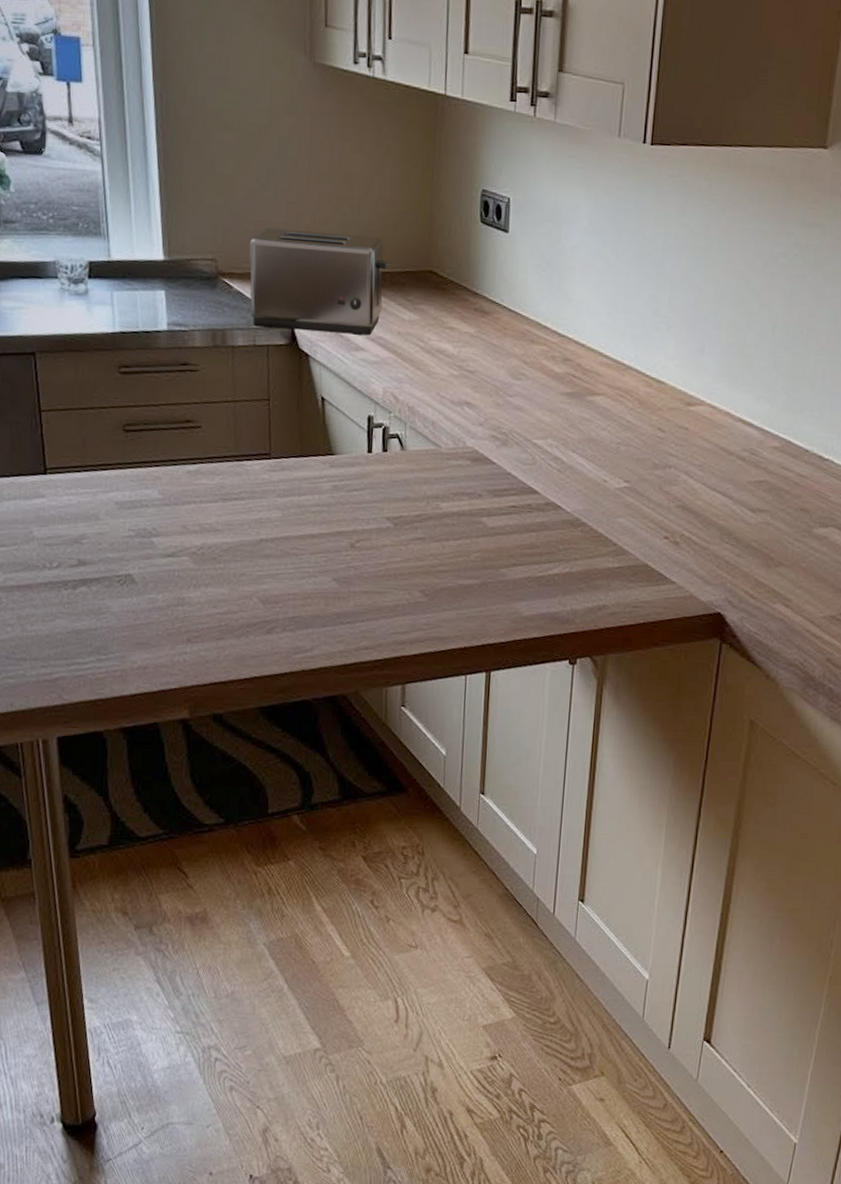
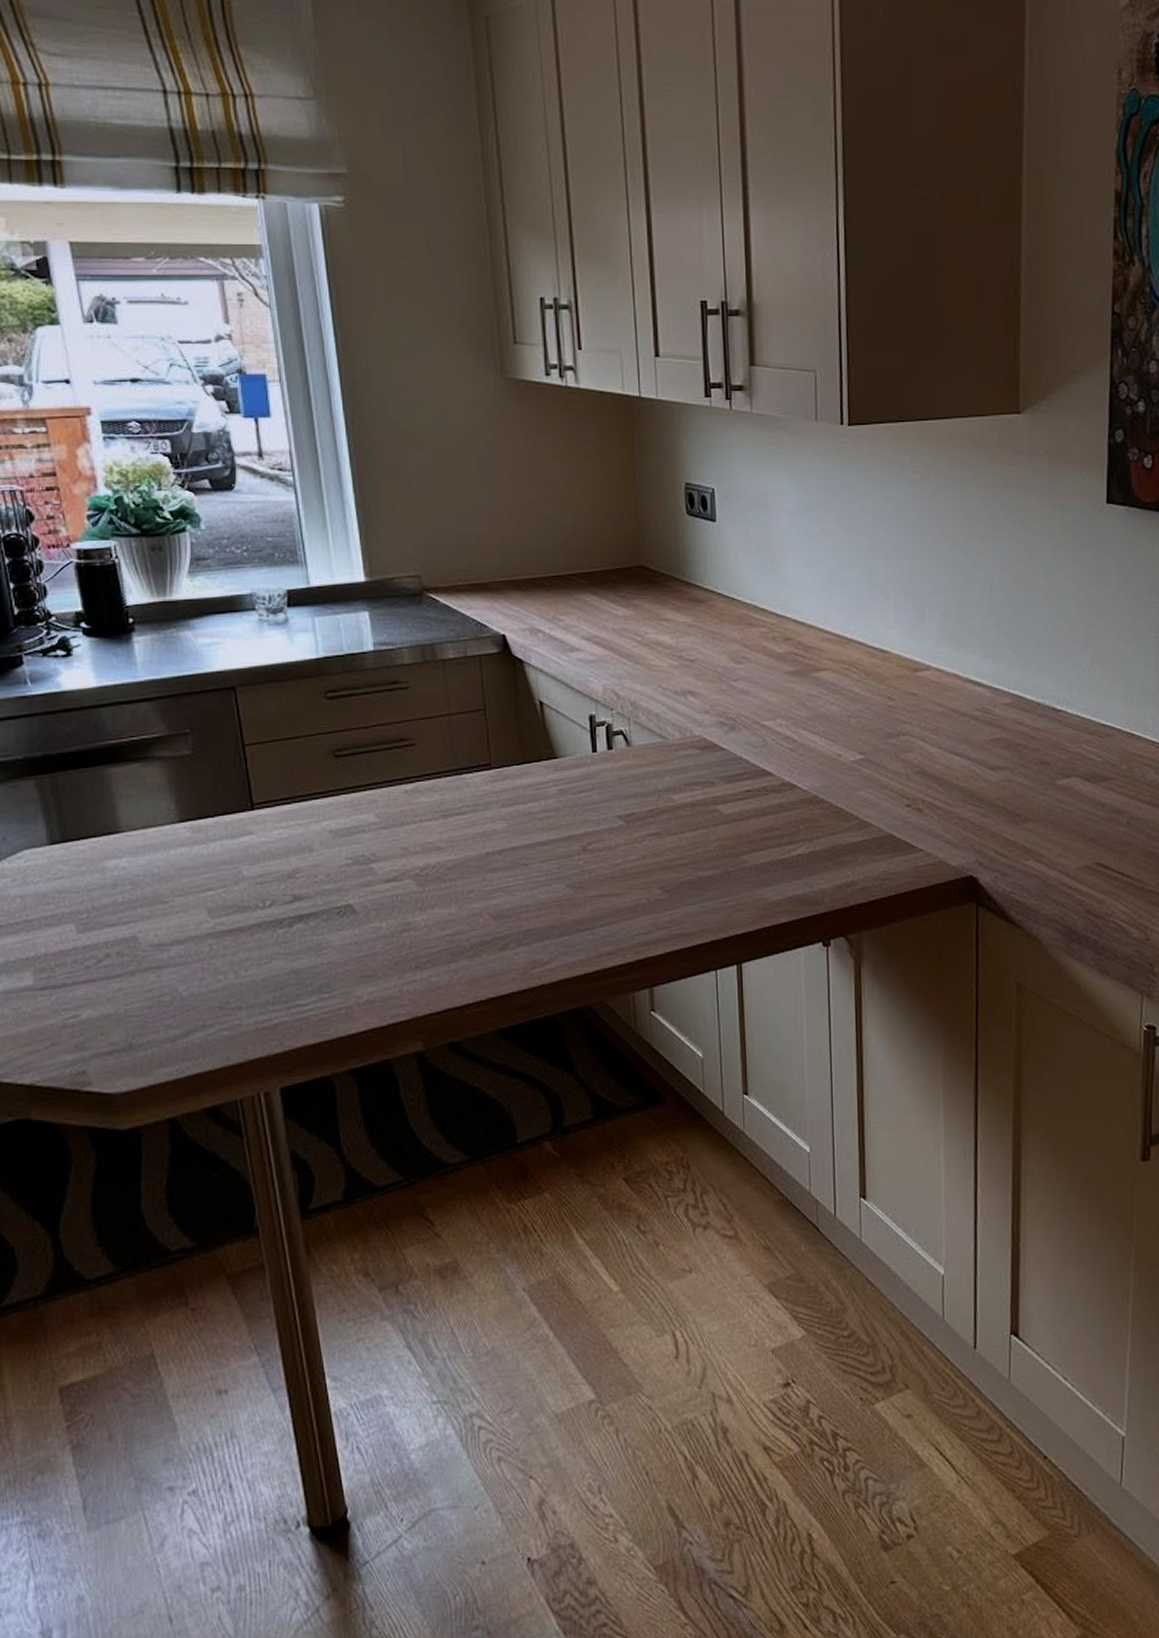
toaster: present [249,227,387,336] -> none [453,538,596,638]

